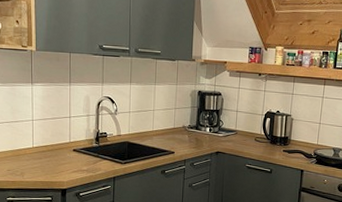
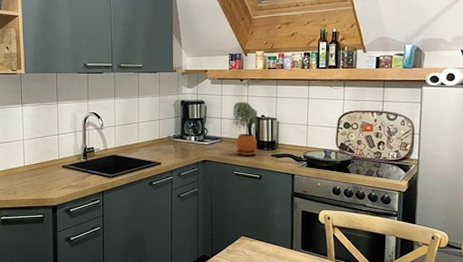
potted plant: none [247,96,273,150] -> present [232,102,259,156]

